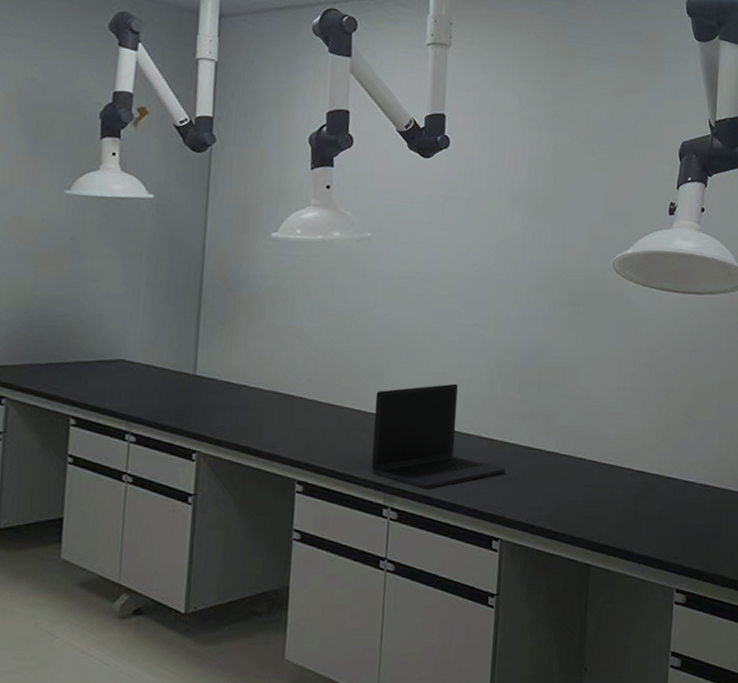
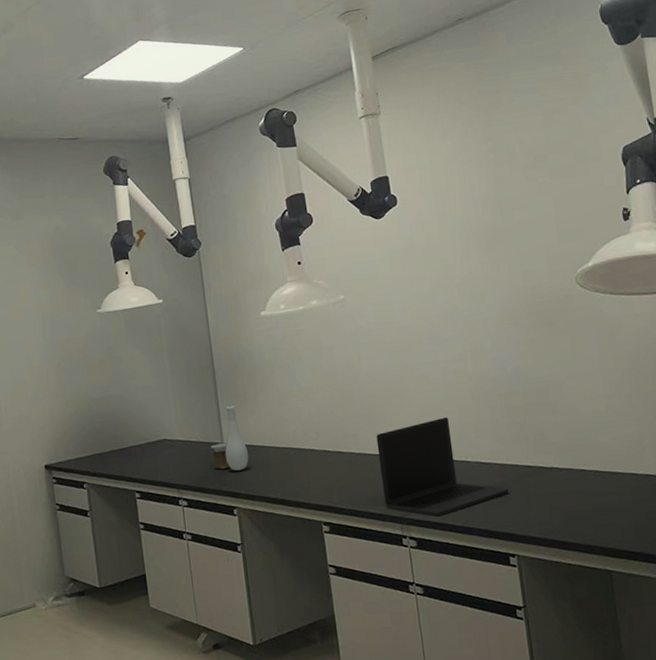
vase: none [179,333,225,410] -> present [210,406,249,471]

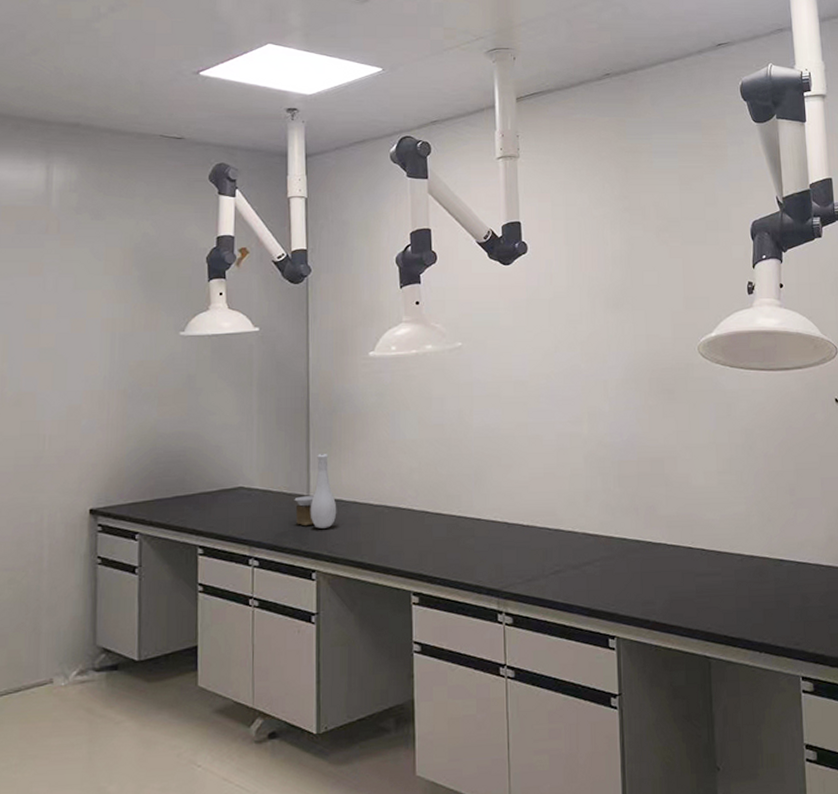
laptop: present [376,417,509,517] -> none [480,482,615,591]

